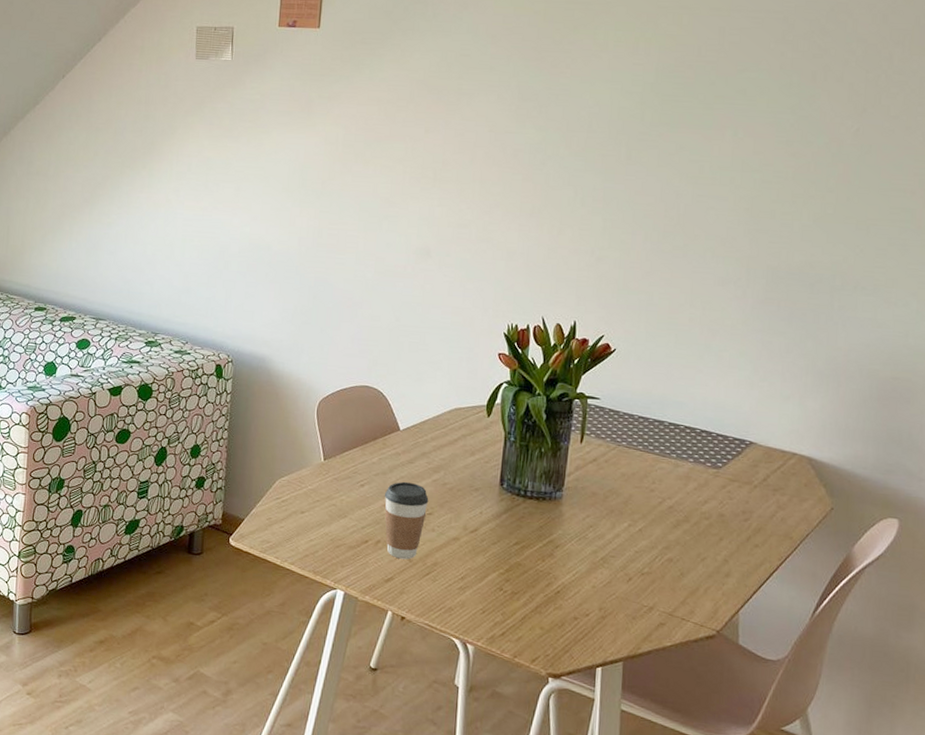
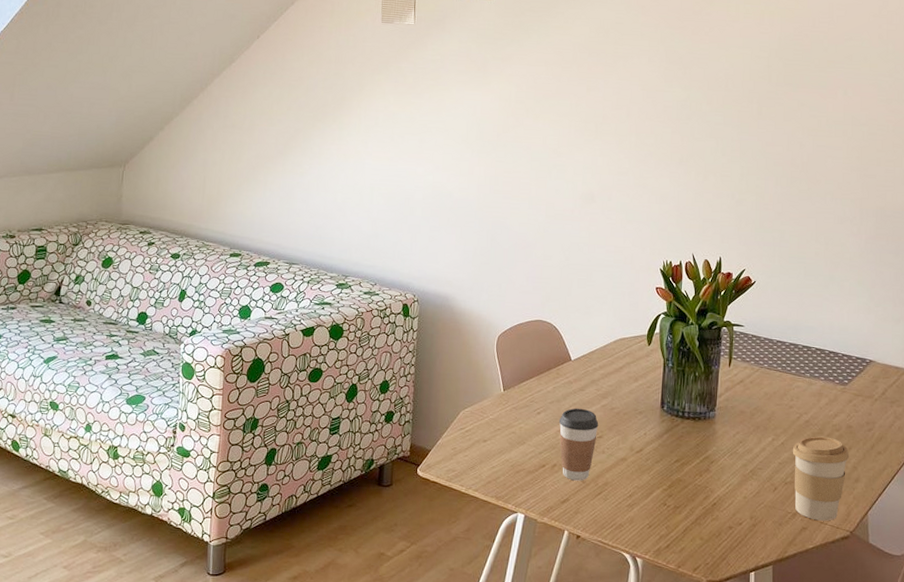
coffee cup: none [651,523,720,618] -> present [792,436,850,521]

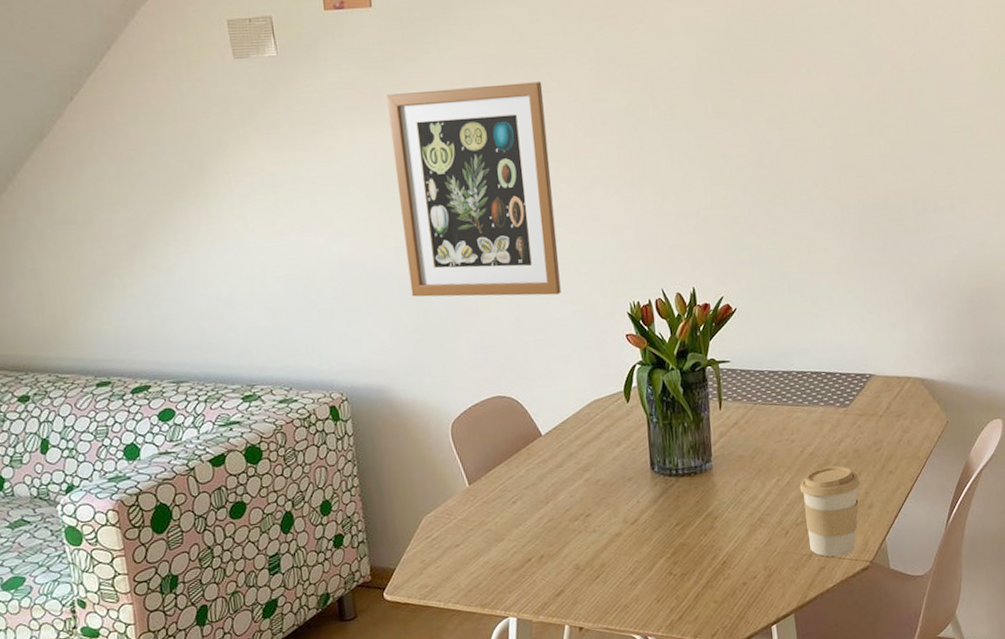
wall art: none [484,65,617,244] -> present [386,82,561,297]
coffee cup: present [558,408,599,481] -> none [538,487,585,570]

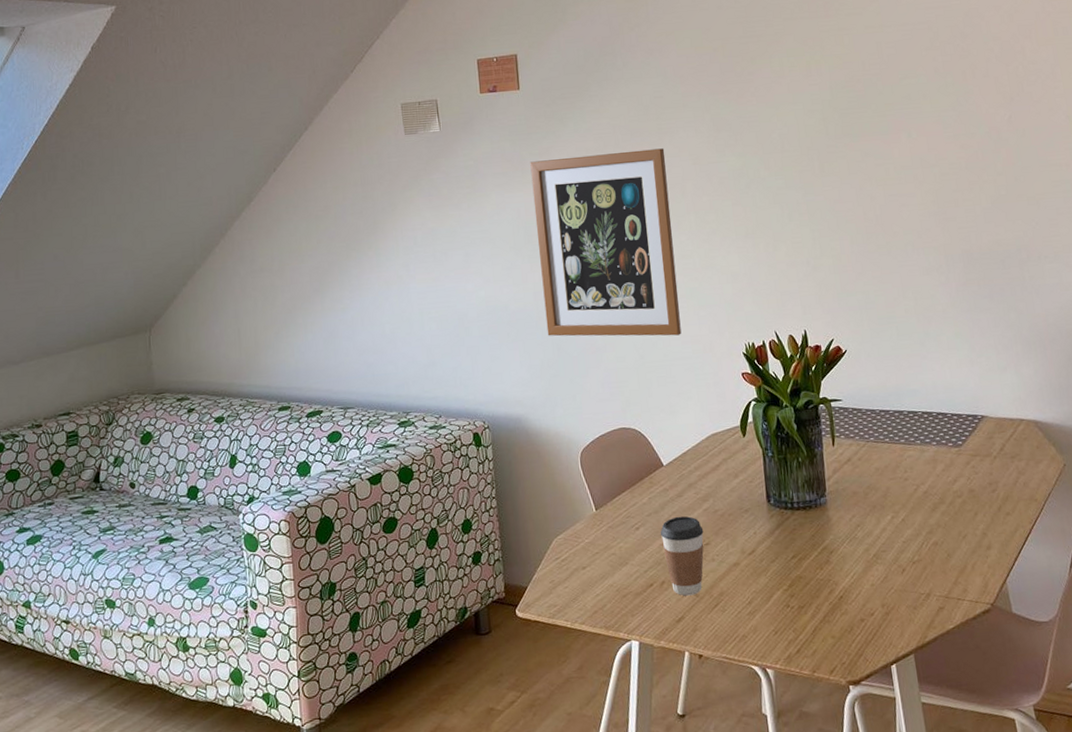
coffee cup: none [538,487,585,570] -> present [660,516,704,596]
coffee cup: present [799,466,860,557] -> none [915,505,977,598]

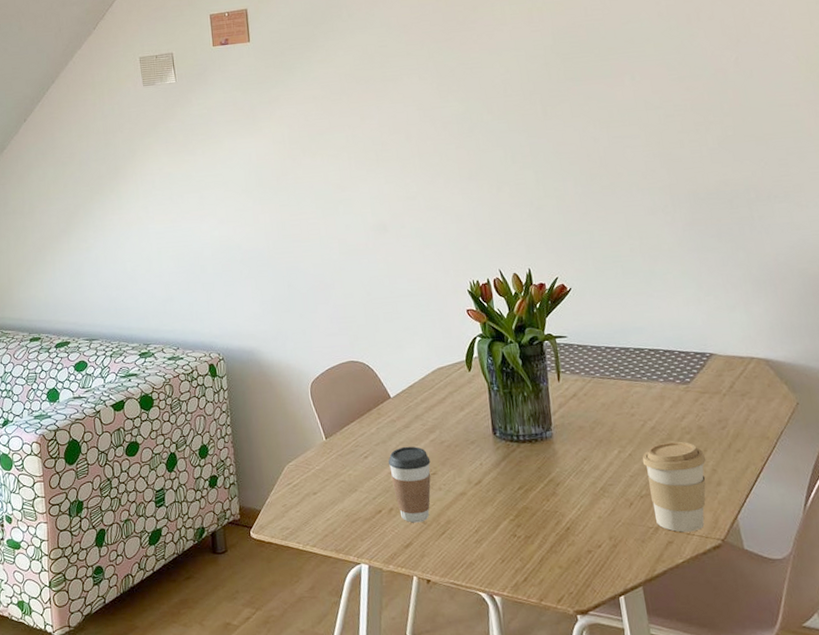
wall art: present [530,148,682,337] -> none [260,95,407,274]
coffee cup: none [915,505,977,598] -> present [642,441,707,532]

